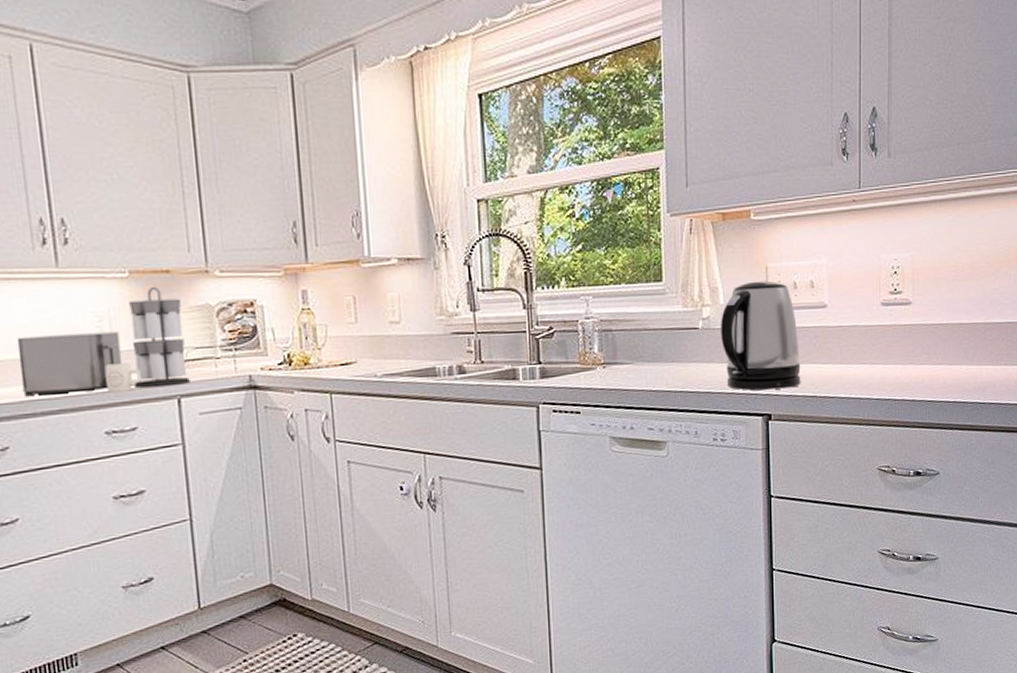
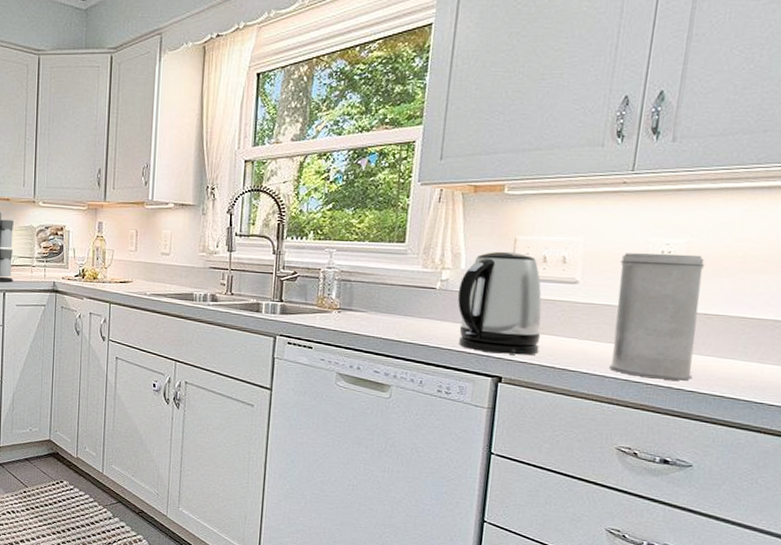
canister: none [859,267,930,394] -> present [609,253,705,381]

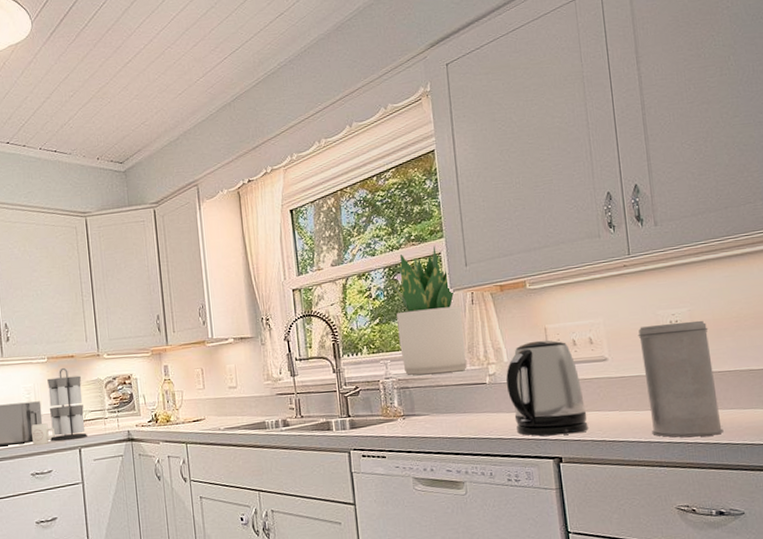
planter: none [349,132,429,272] -> present [389,245,467,376]

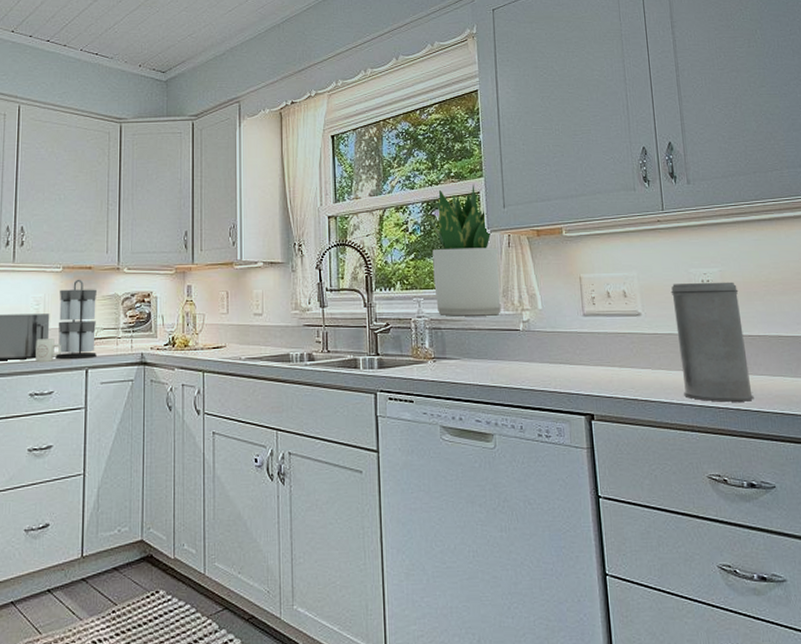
kettle: present [506,340,589,436] -> none [539,289,621,391]

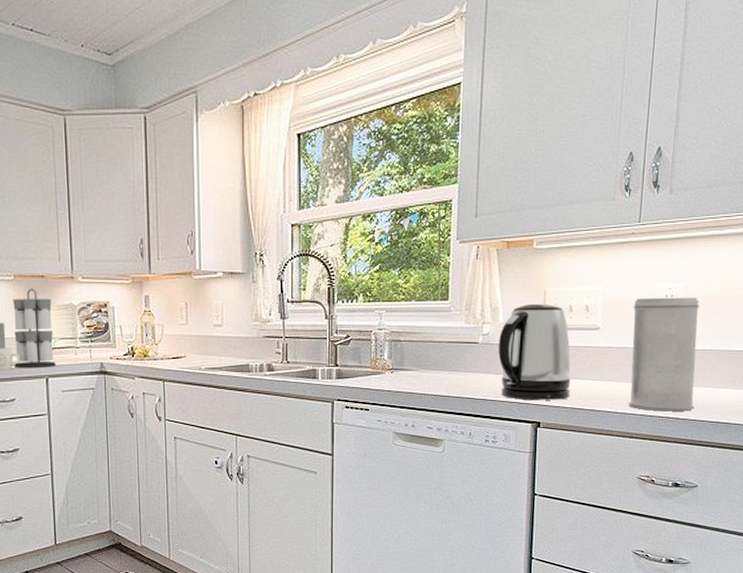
planter: present [427,184,502,316] -> none [395,191,467,329]
kettle: none [539,289,621,391] -> present [498,303,571,401]

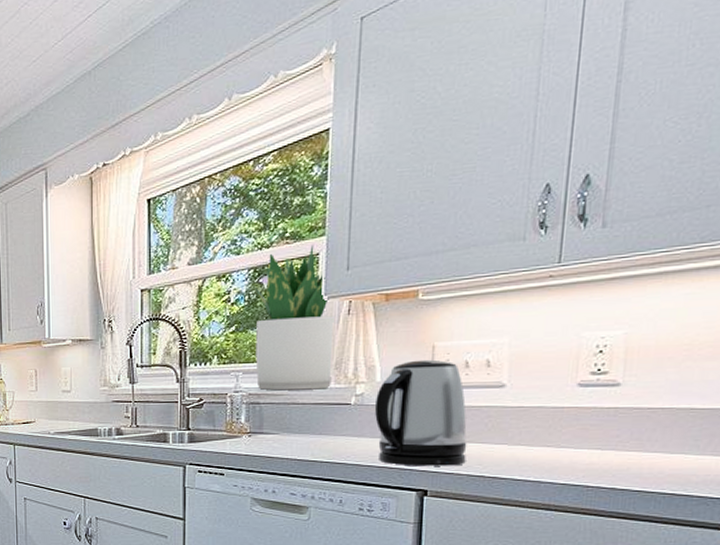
planter: none [395,191,467,329] -> present [253,244,337,391]
canister: present [629,297,700,412] -> none [545,346,646,481]

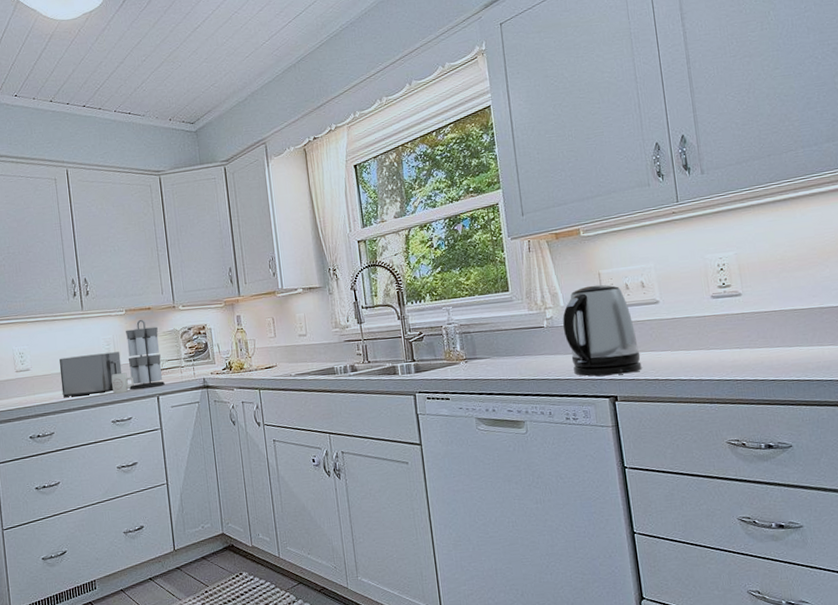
planter: present [253,244,337,391] -> none [450,196,526,321]

